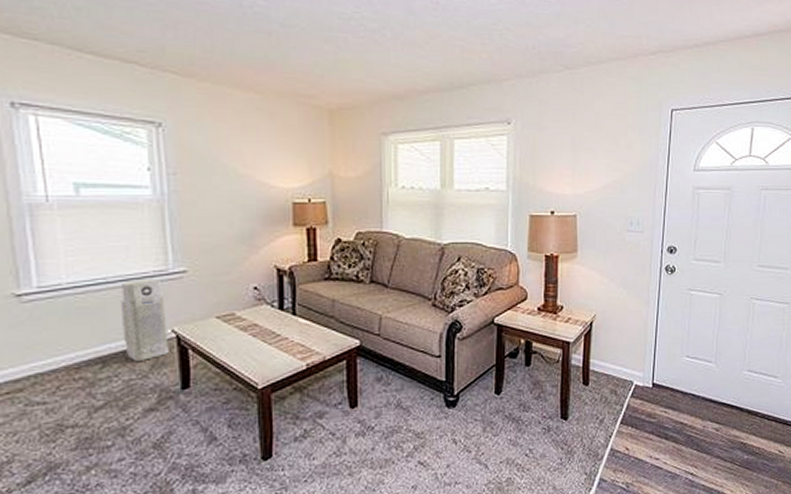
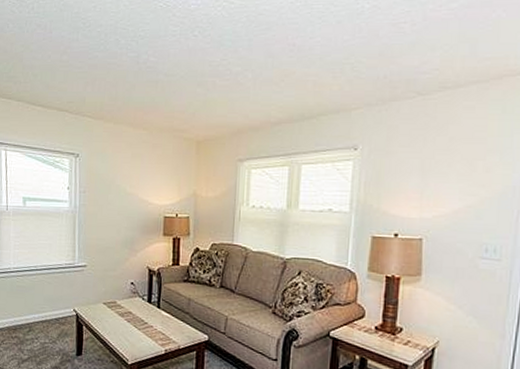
air purifier: present [120,279,169,361] -> none [43,269,71,330]

